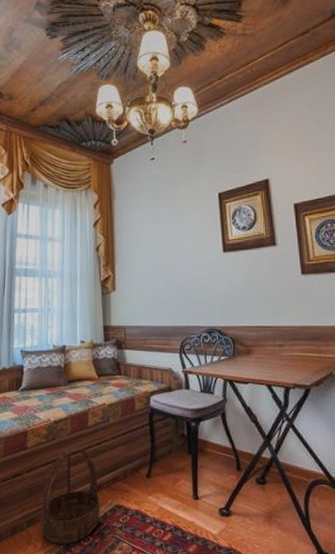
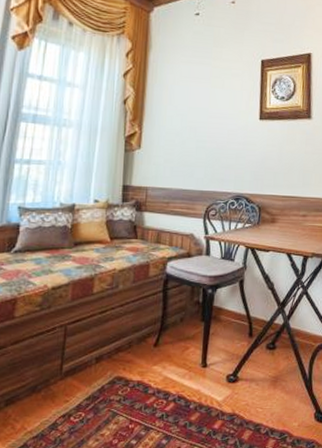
basket: present [40,446,101,545] -> none [23,315,99,424]

